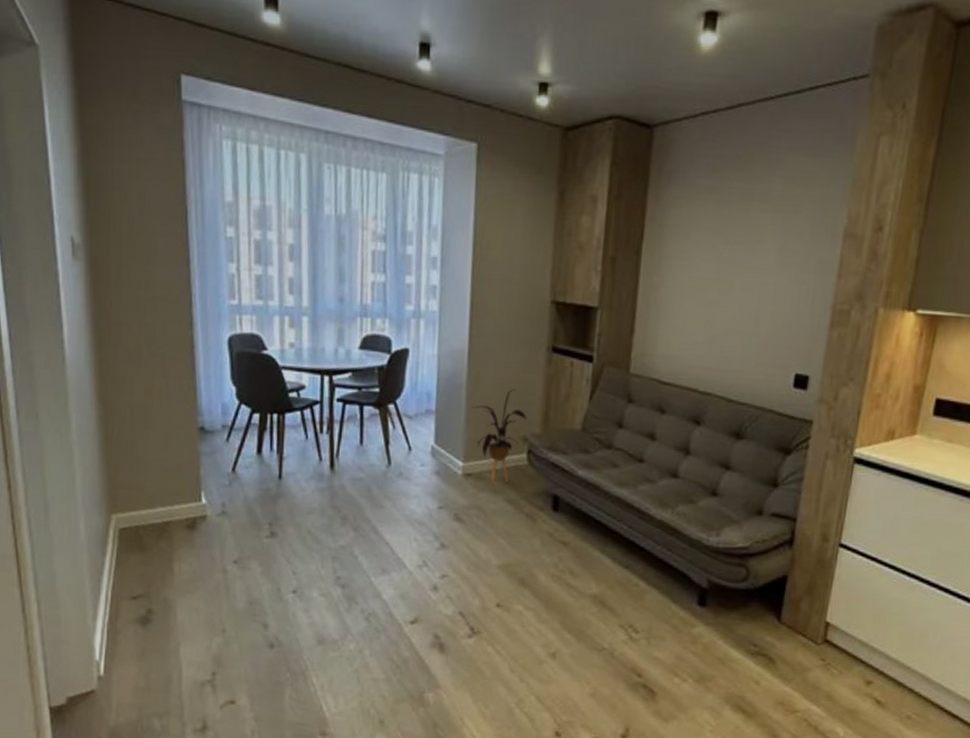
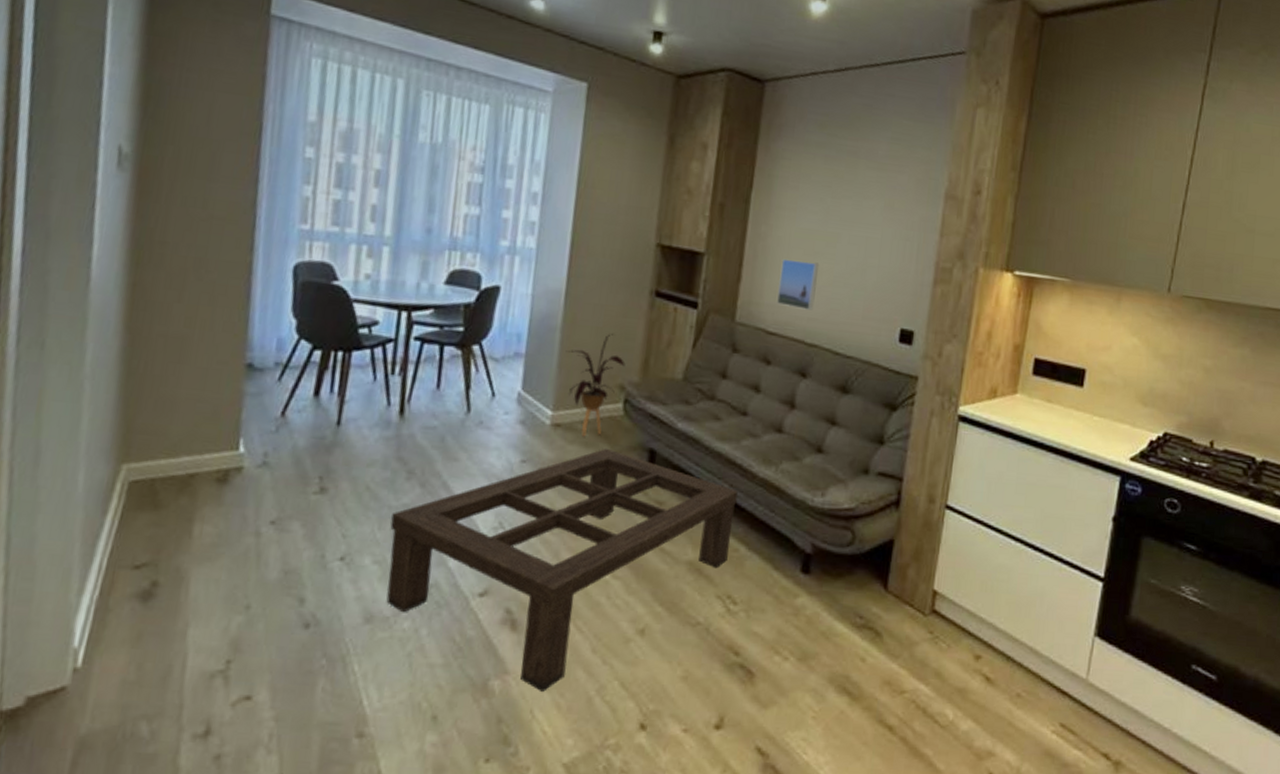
coffee table: none [331,494,637,703] -> present [386,448,738,692]
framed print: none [670,309,712,359] -> present [777,258,820,310]

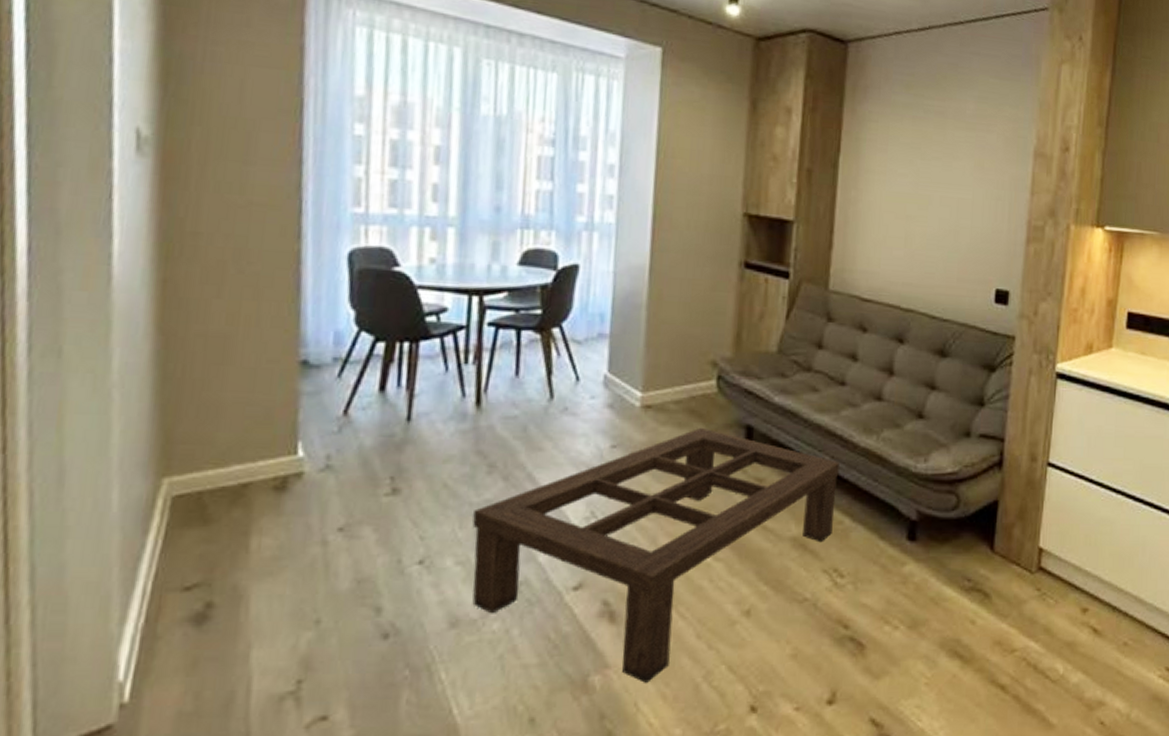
house plant: present [566,334,626,437] -> none [653,309,717,417]
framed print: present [777,258,820,310] -> none [871,223,912,275]

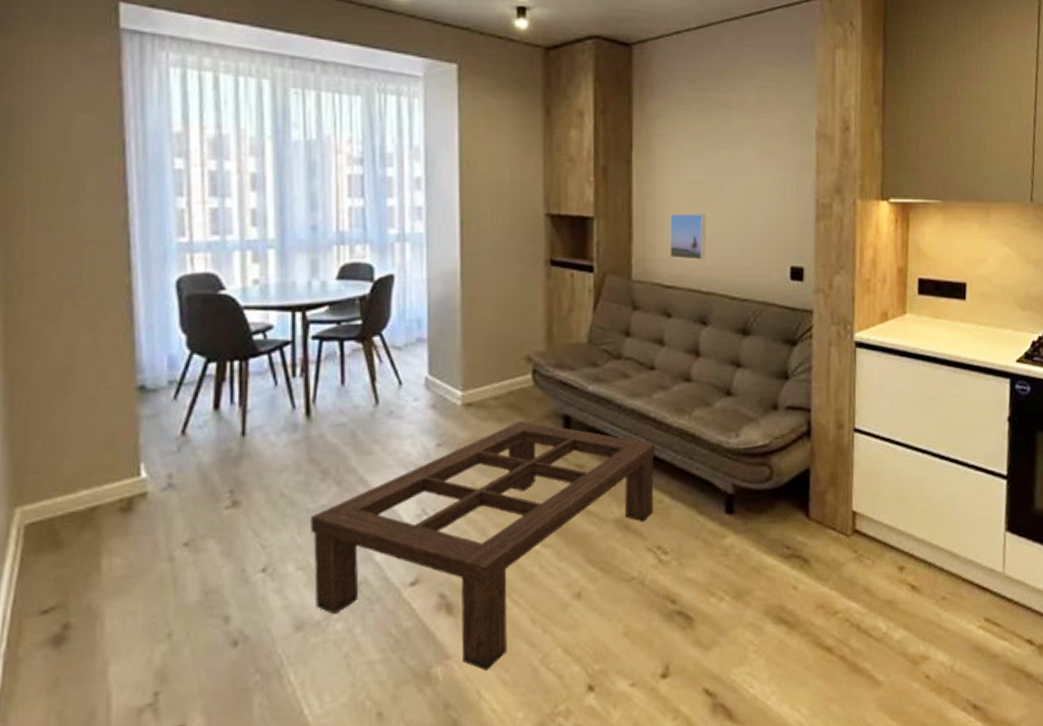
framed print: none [871,223,912,275] -> present [669,213,706,260]

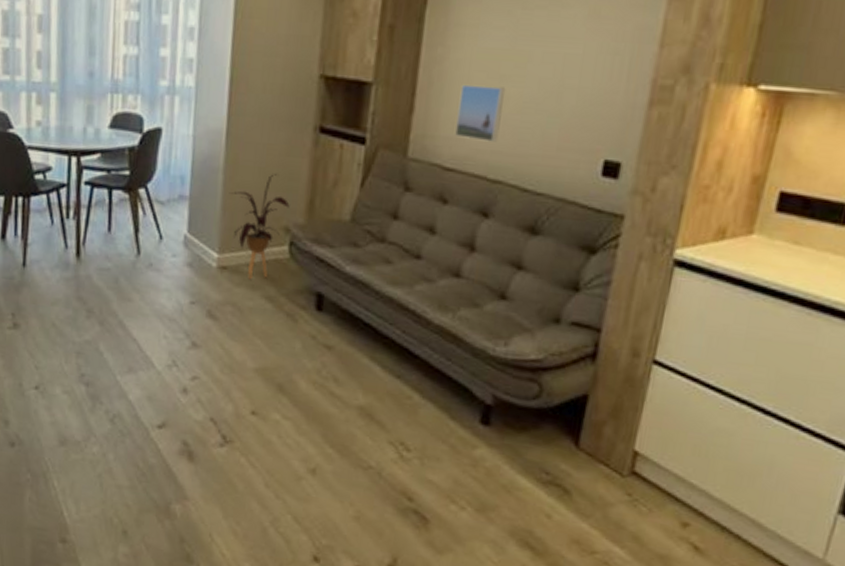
coffee table: present [310,420,655,671] -> none [75,291,411,519]
house plant: none [468,307,529,412] -> present [229,174,290,280]

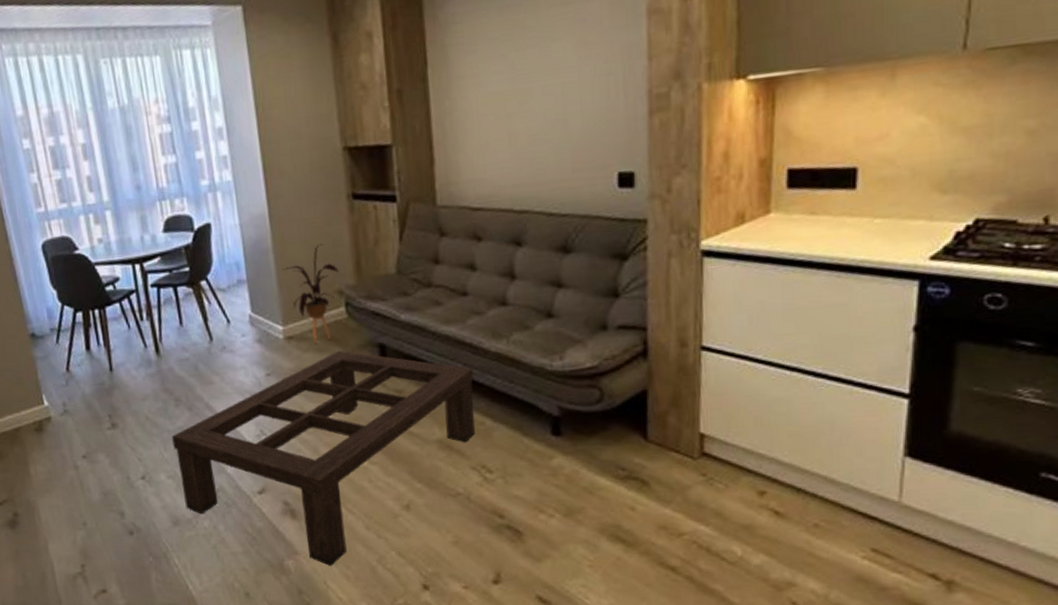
coffee table: none [75,291,411,519] -> present [172,350,475,566]
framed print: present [455,84,506,142] -> none [473,125,517,179]

